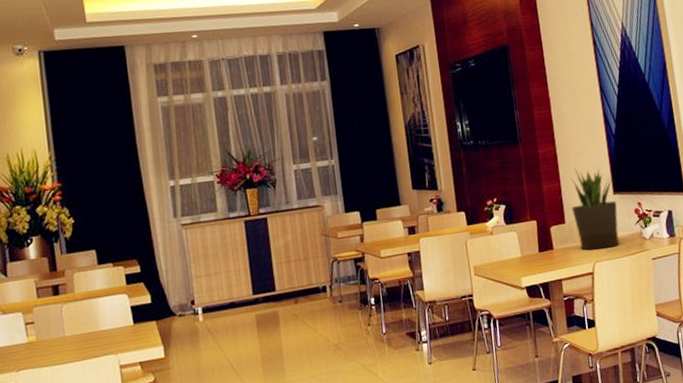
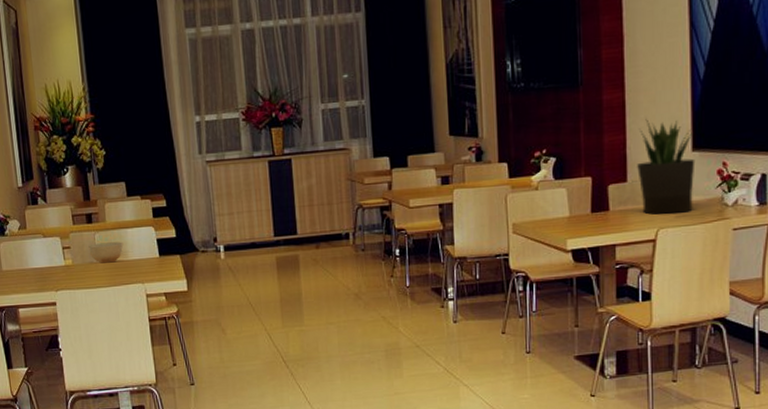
bowl: none [55,312,95,337] -> present [89,242,124,264]

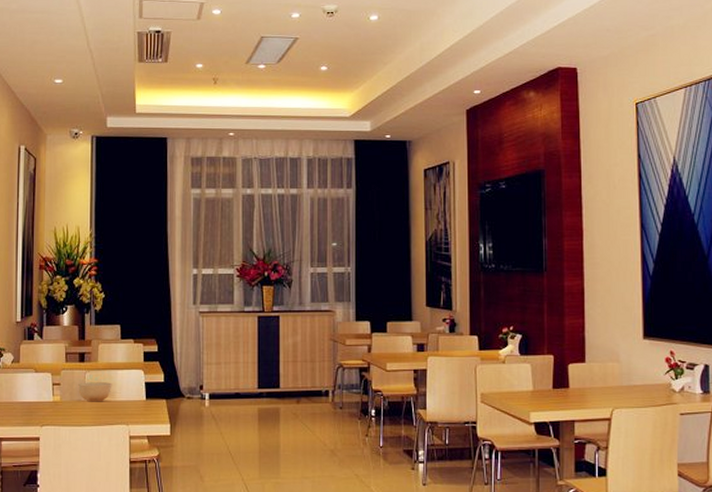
planter: present [637,119,695,215] -> none [594,306,646,396]

